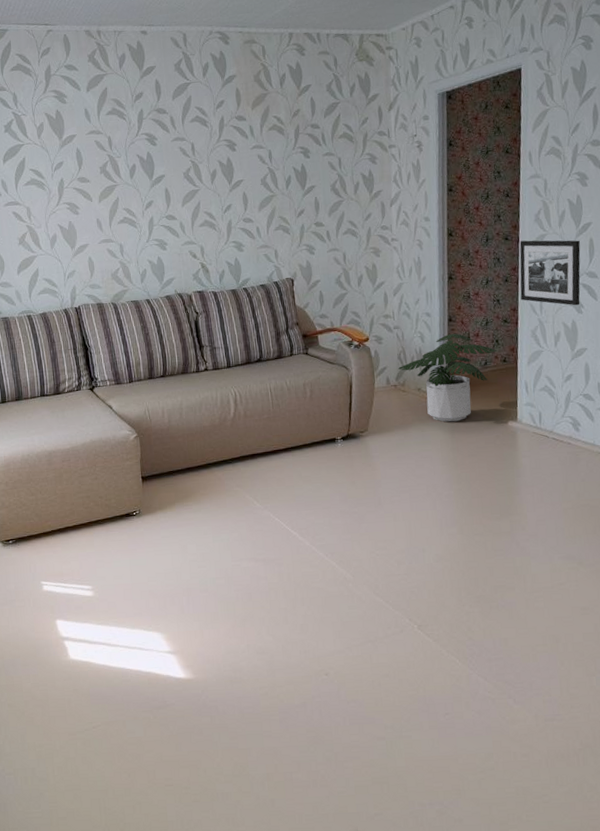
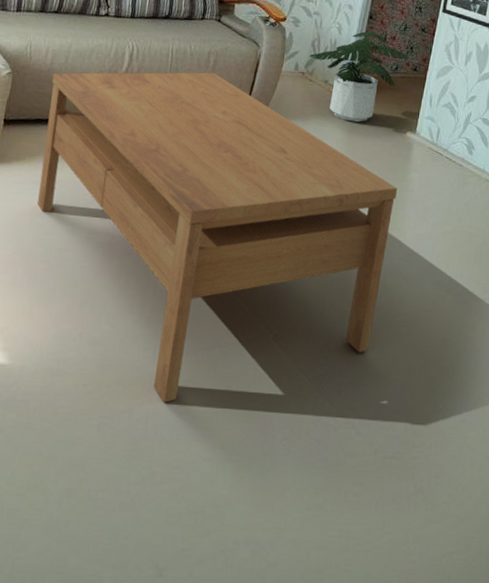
coffee table: none [172,401,511,695] -> present [37,72,397,403]

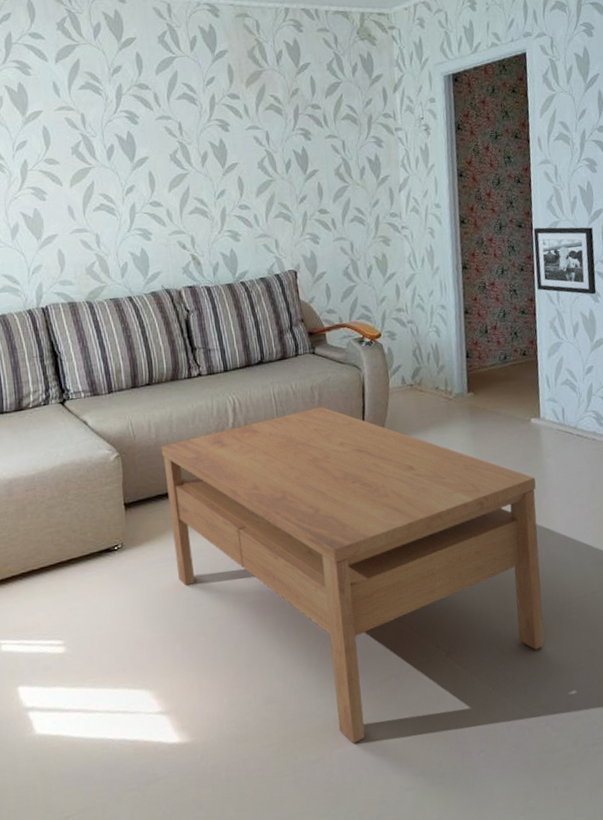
potted plant: present [310,31,410,123] -> none [414,326,516,423]

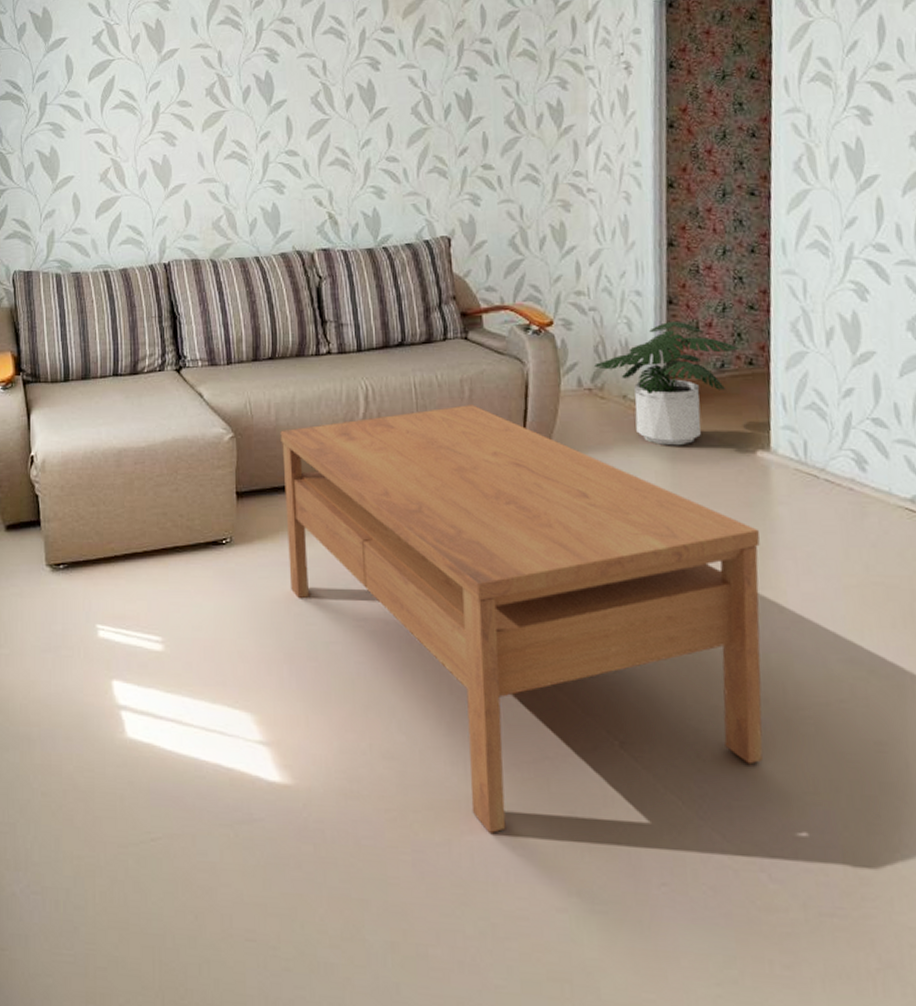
potted plant: none [414,326,516,423] -> present [594,320,739,446]
picture frame: present [533,227,597,295] -> none [771,196,864,291]

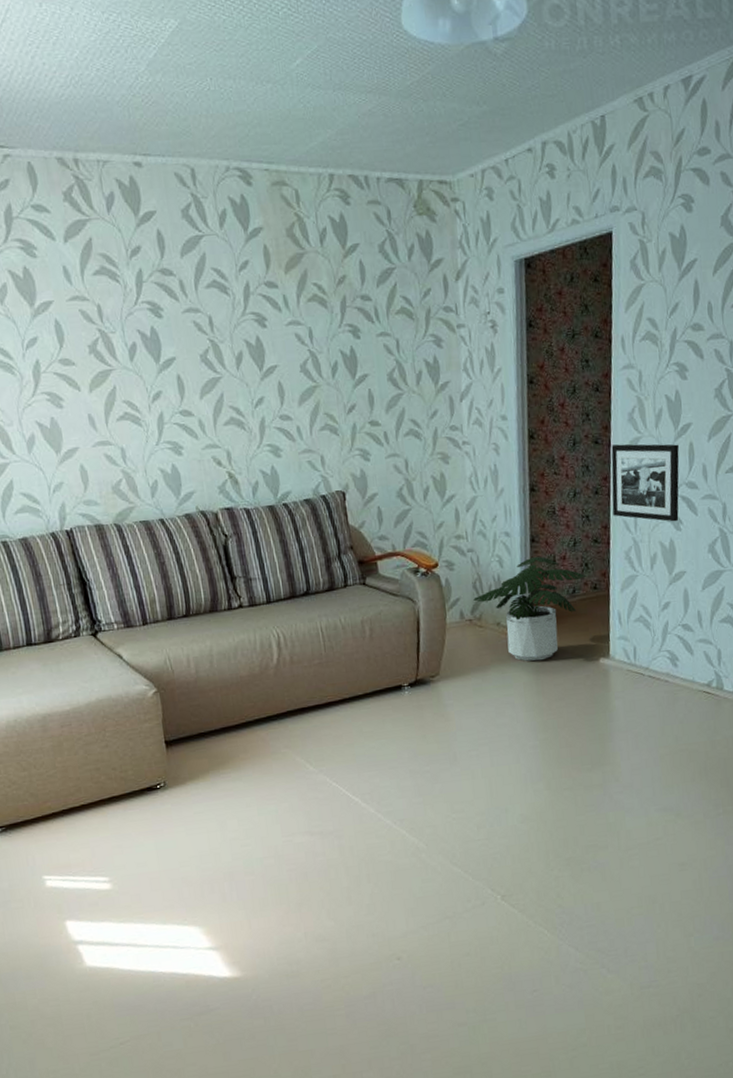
coffee table: present [280,404,763,833] -> none [201,642,604,981]
picture frame: none [771,196,864,291] -> present [611,444,680,522]

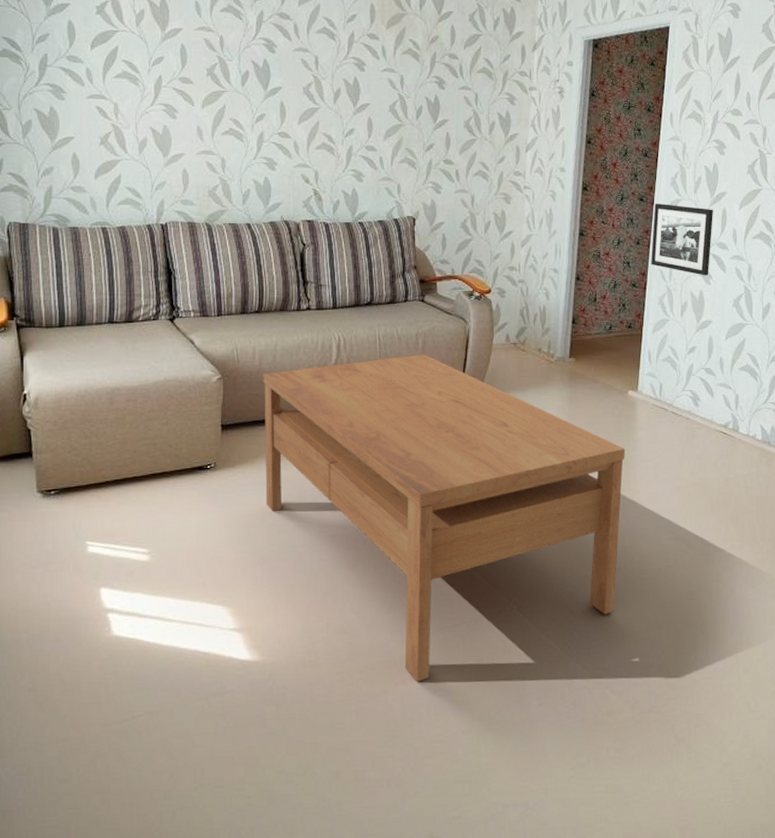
coffee table: none [201,642,604,981] -> present [263,354,625,682]
potted plant: present [473,556,587,661] -> none [520,293,623,387]

